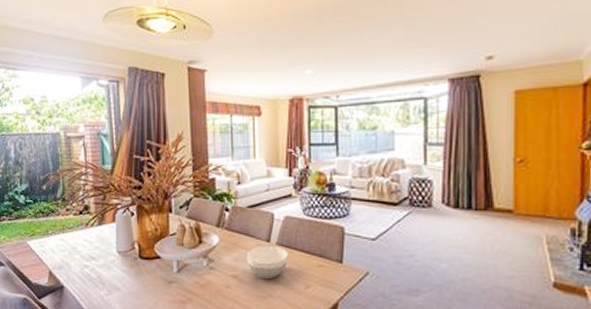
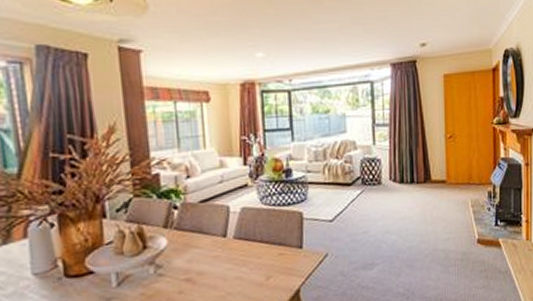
bowl: present [246,245,288,279] -> none [200,240,247,277]

